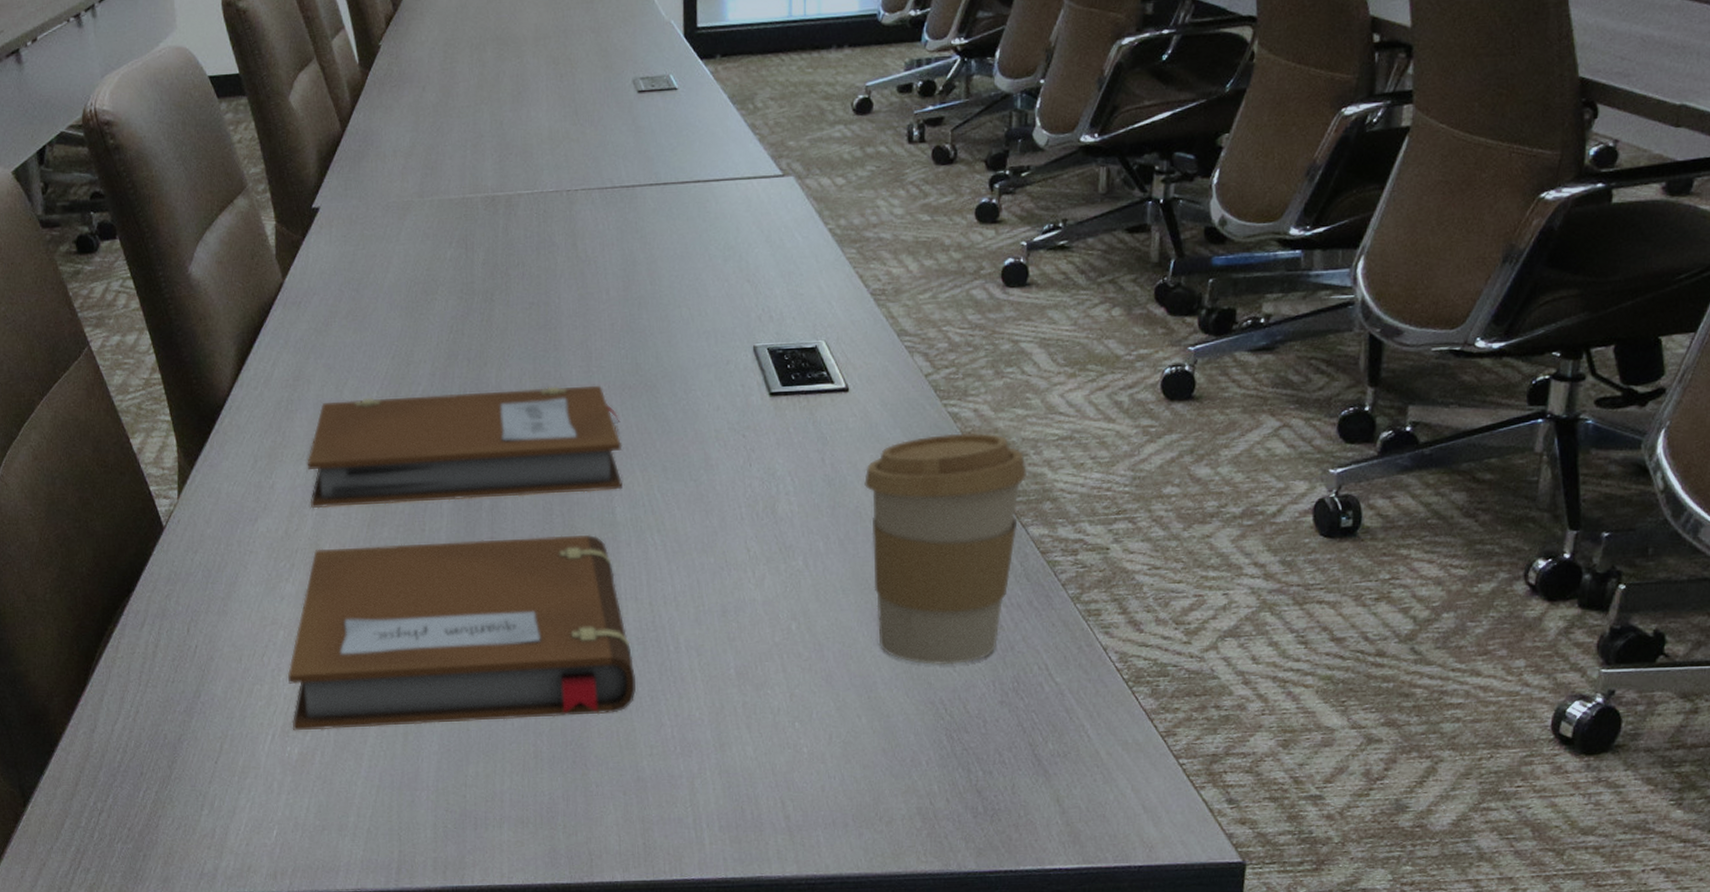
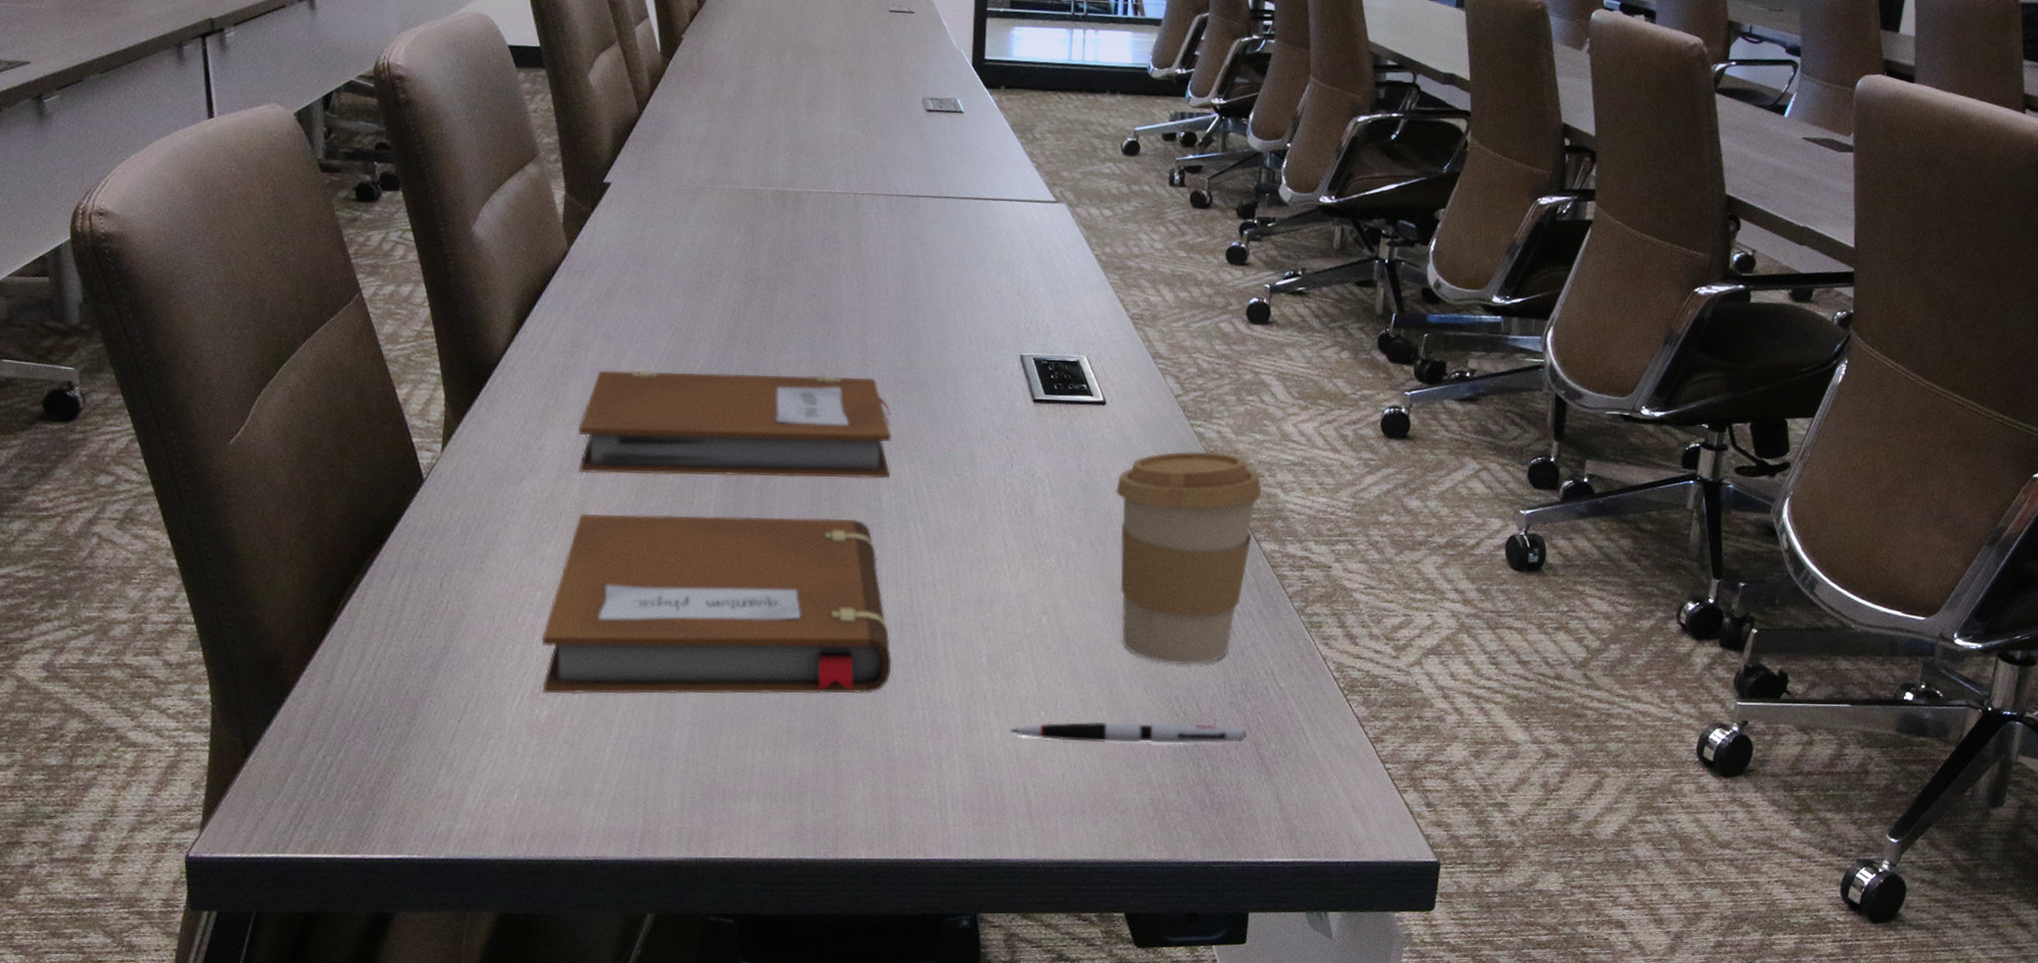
pen: none [764,727,1020,752] -> present [1010,721,1247,744]

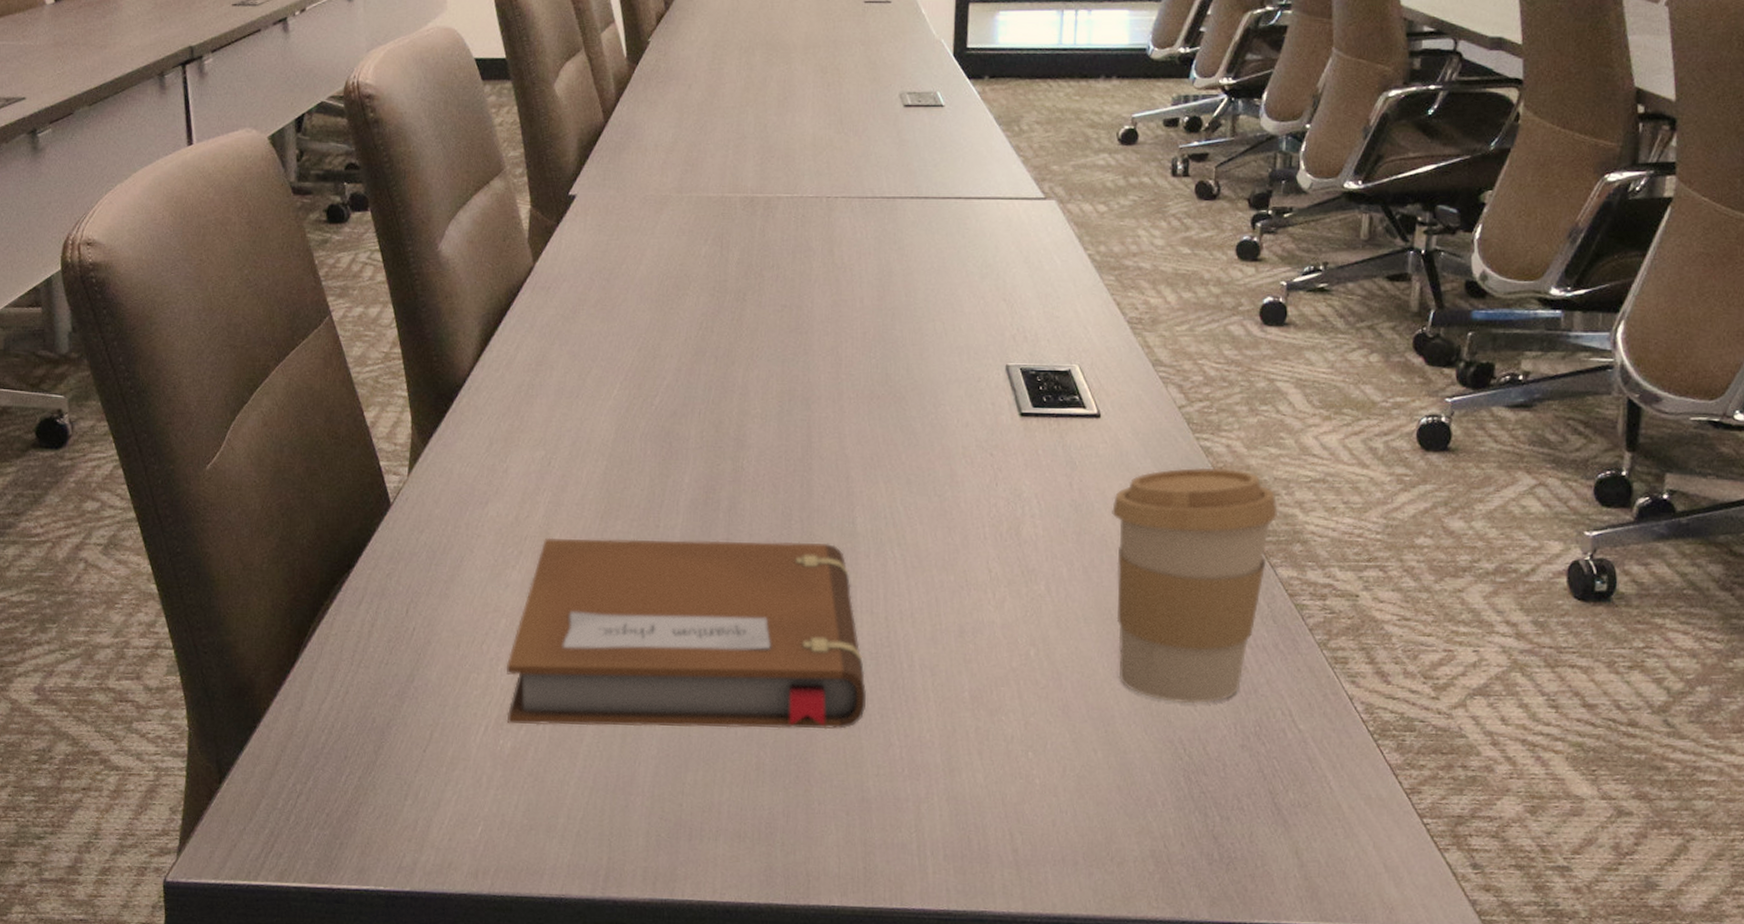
notebook: present [578,370,892,479] -> none [543,389,867,500]
pen: present [1010,721,1247,744] -> none [995,764,1261,791]

